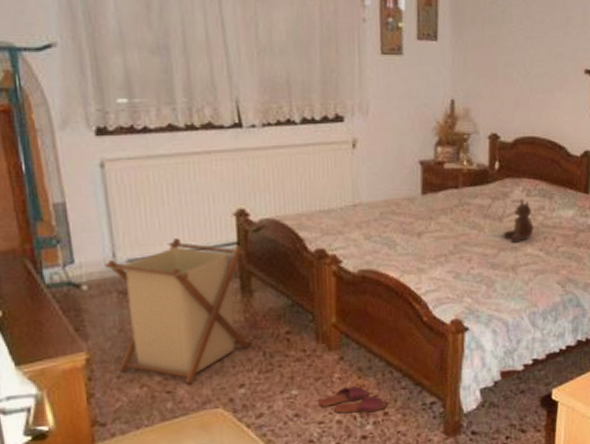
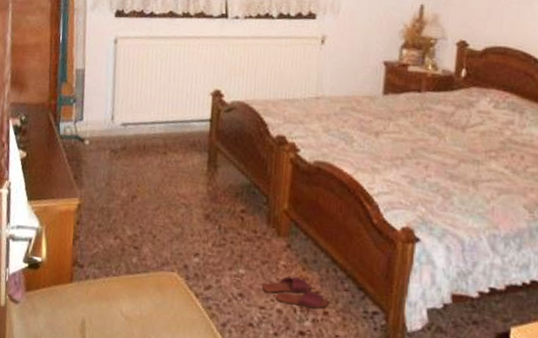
laundry basket: present [104,238,249,385] -> none [101,109,216,245]
teddy bear: present [503,198,534,243] -> none [465,109,500,156]

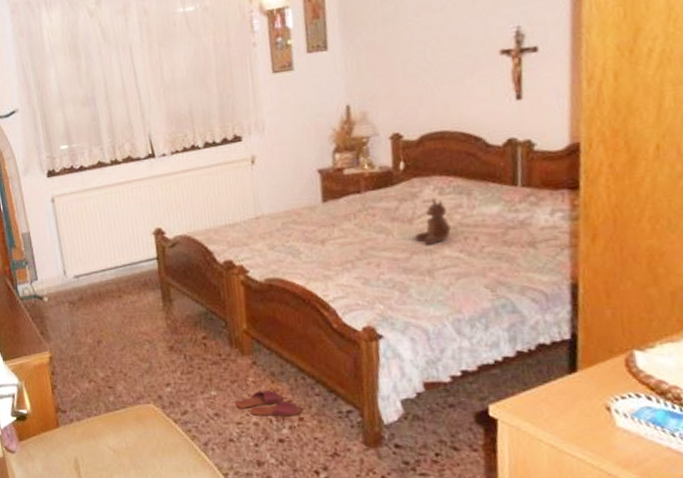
teddy bear: none [465,109,500,156] -> present [414,197,451,245]

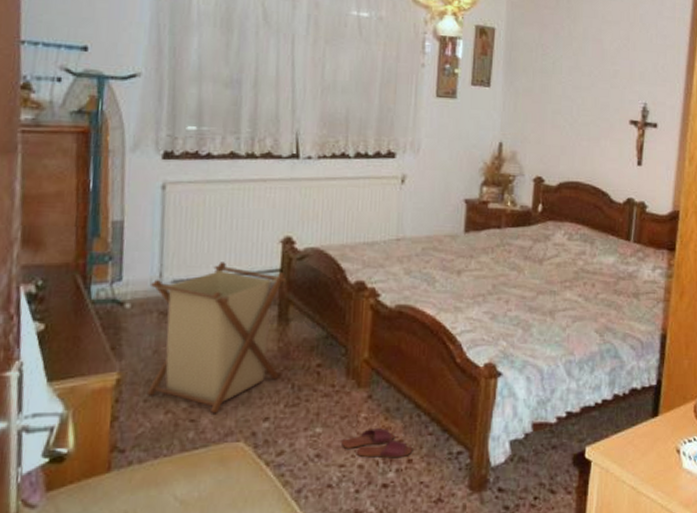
laundry basket: none [58,256,172,382] -> present [147,262,287,414]
teddy bear: present [414,197,451,245] -> none [542,242,574,286]

